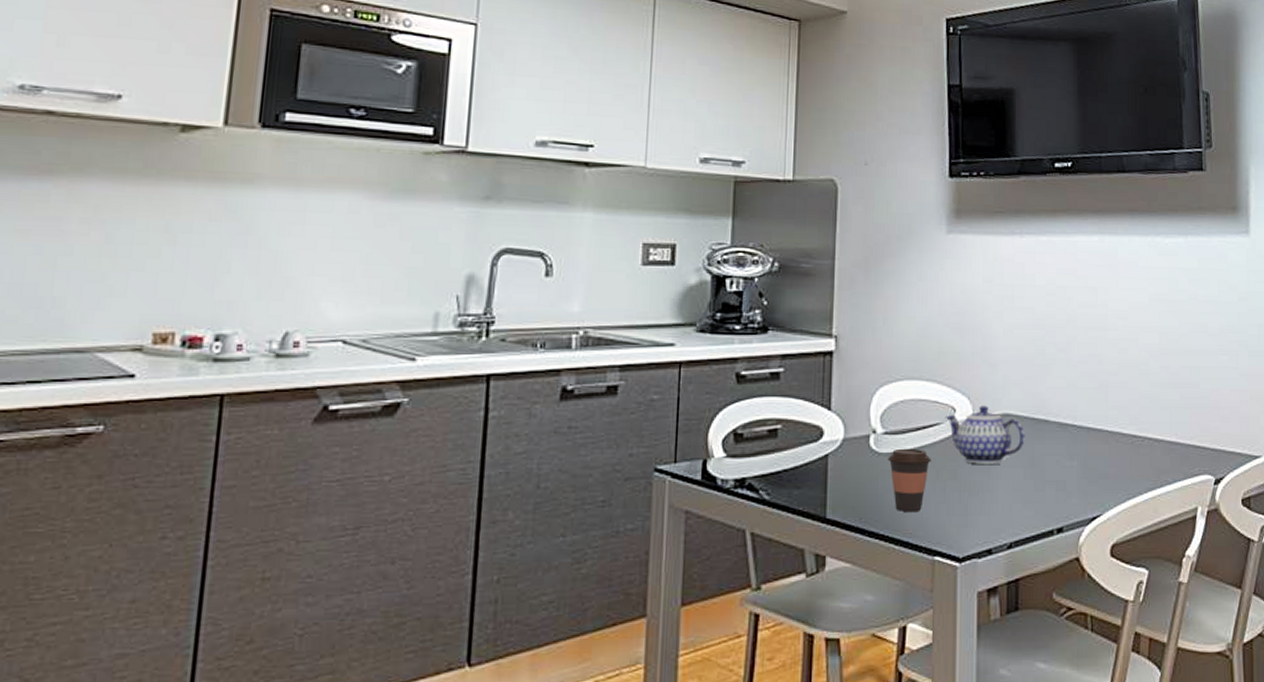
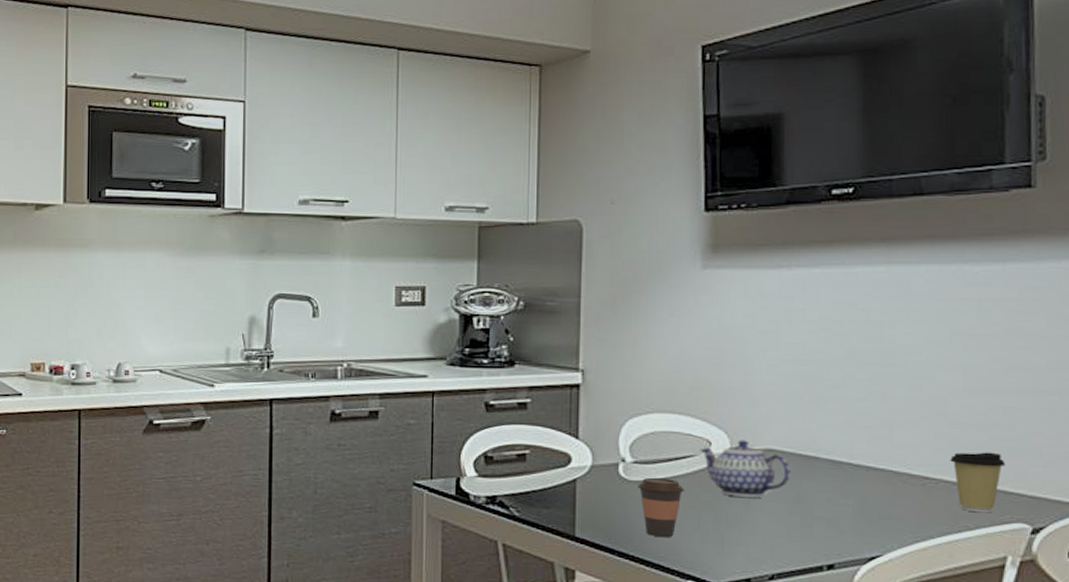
coffee cup: none [1152,409,1194,467] -> present [950,452,1006,513]

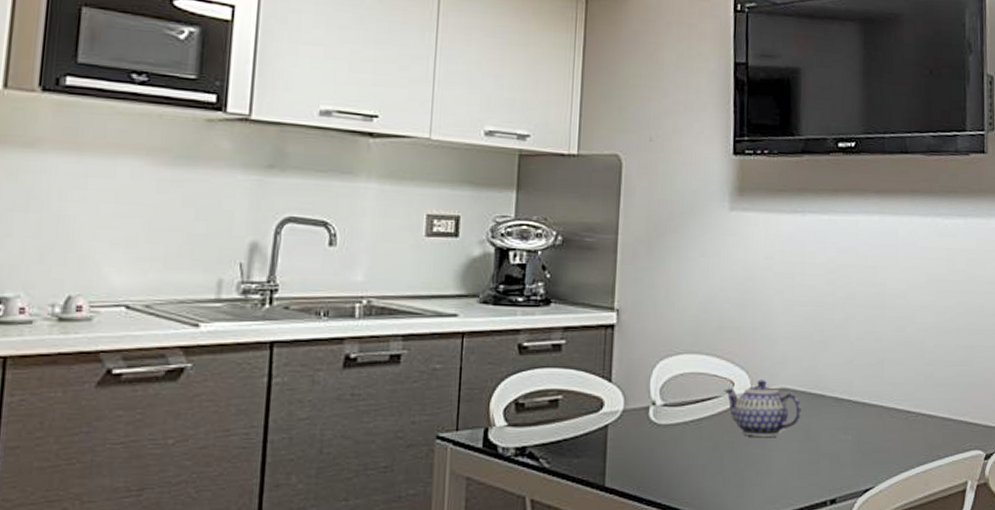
coffee cup: present [638,477,684,538] -> none [666,420,709,482]
coffee cup: present [950,452,1006,513] -> none [926,386,967,443]

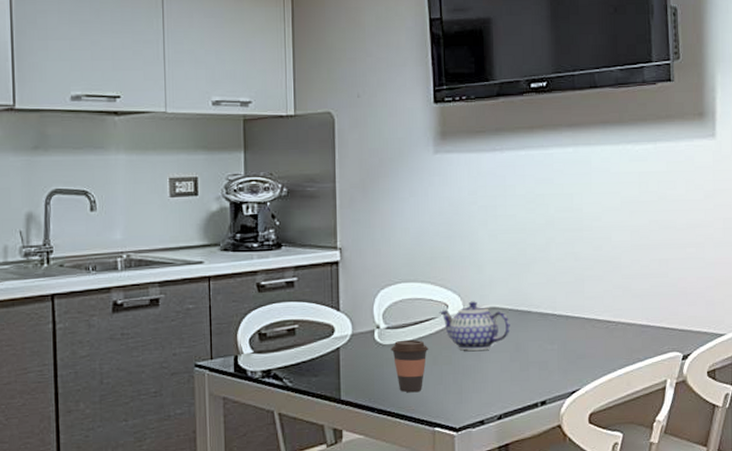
coffee cup: none [666,420,709,482] -> present [391,339,429,393]

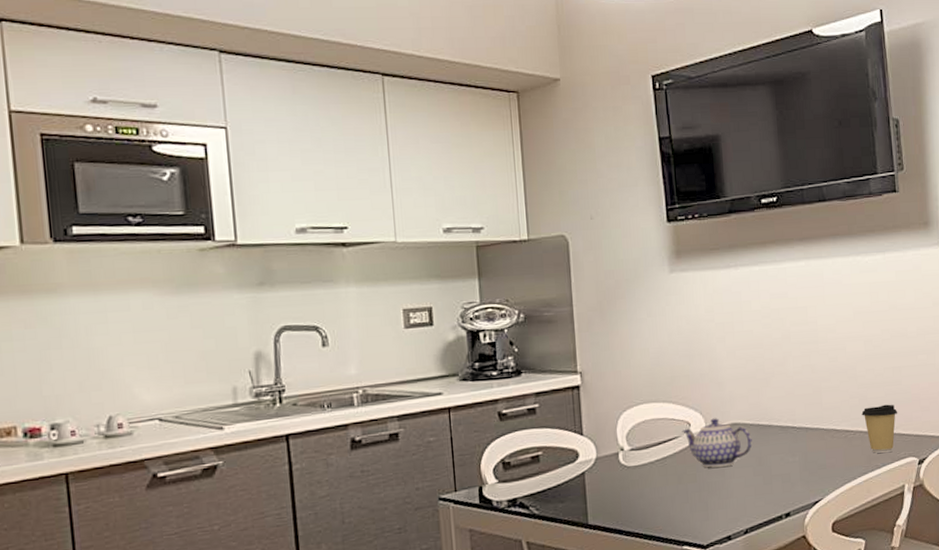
coffee cup: present [391,339,429,393] -> none [636,460,673,513]
coffee cup: none [625,296,663,347] -> present [861,404,898,454]

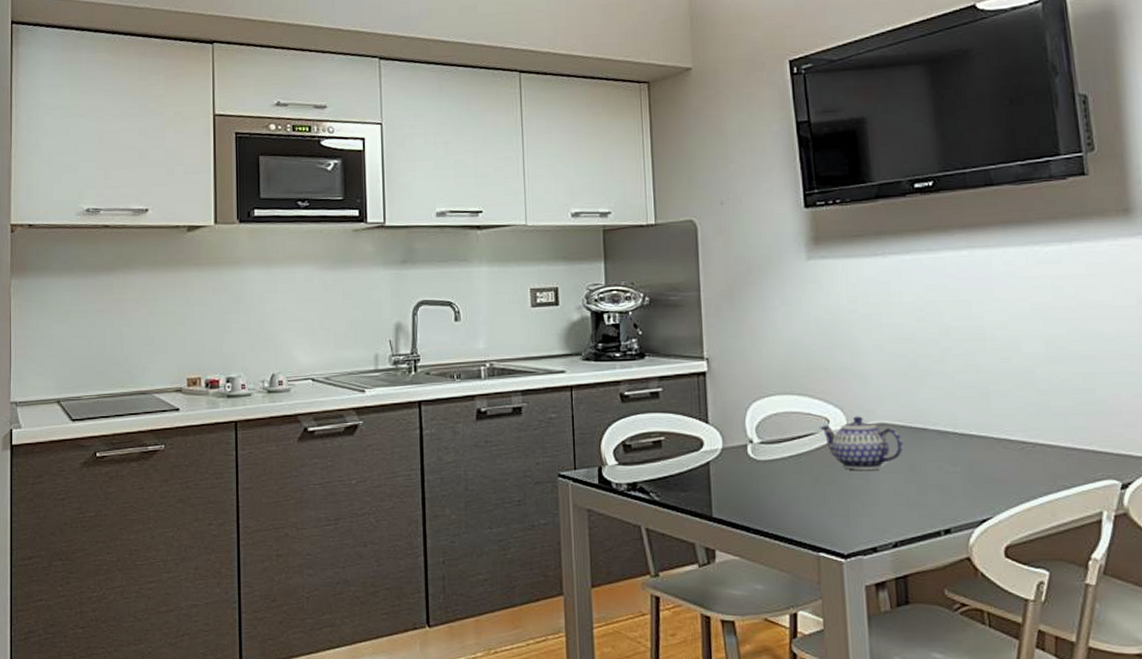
coffee cup: present [861,404,898,454] -> none [1042,415,1092,472]

